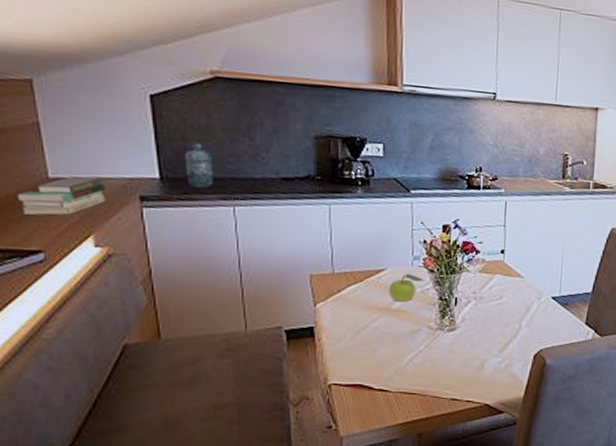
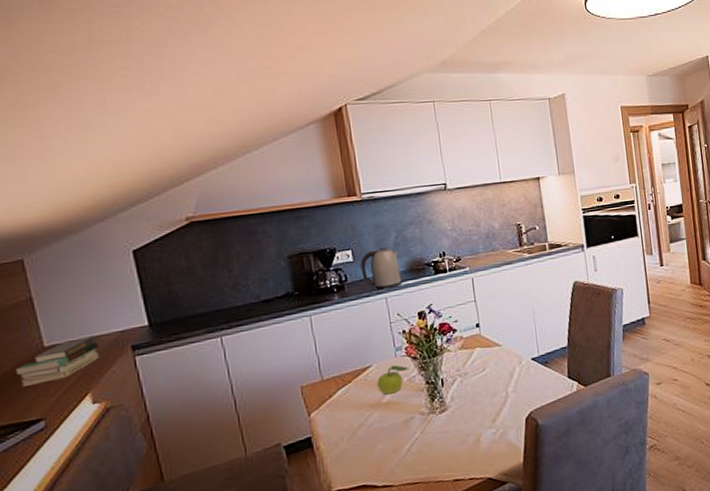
canister: present [184,143,214,188] -> none [169,285,201,328]
kettle: none [390,148,432,195] -> present [360,247,403,290]

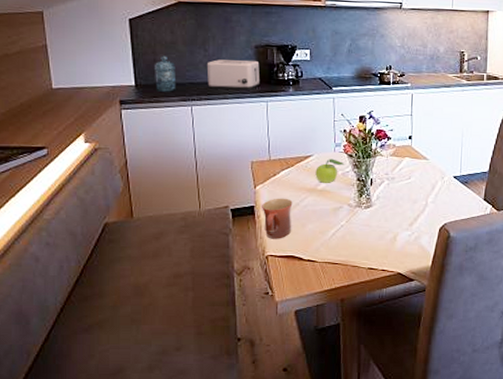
books: present [15,336,100,387] -> none [29,86,94,118]
canister: none [169,285,201,328] -> present [154,55,177,92]
toaster: none [233,272,299,313] -> present [206,59,260,90]
mug: none [320,420,360,471] -> present [262,198,293,239]
kettle: present [360,247,403,290] -> none [316,52,350,91]

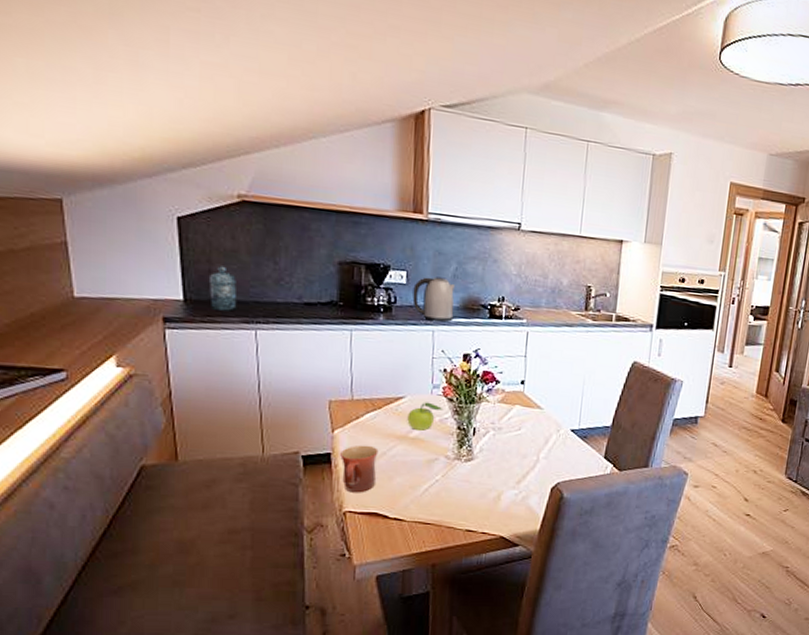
toaster: present [206,59,260,90] -> none [276,275,344,315]
kettle: none [316,52,350,91] -> present [412,276,455,323]

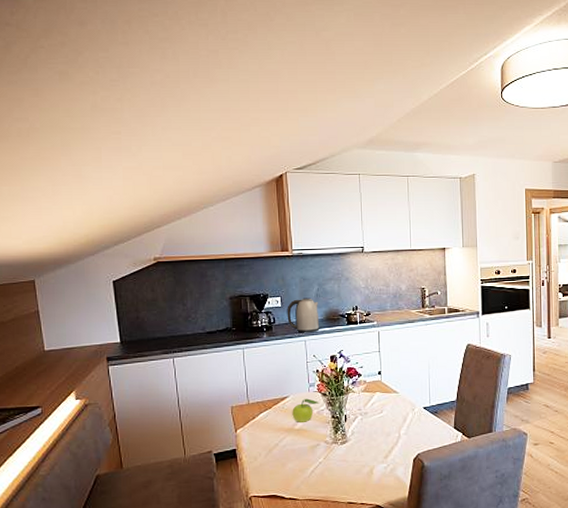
canister: present [208,266,238,311] -> none [137,312,159,347]
mug: present [340,445,379,493] -> none [243,439,273,480]

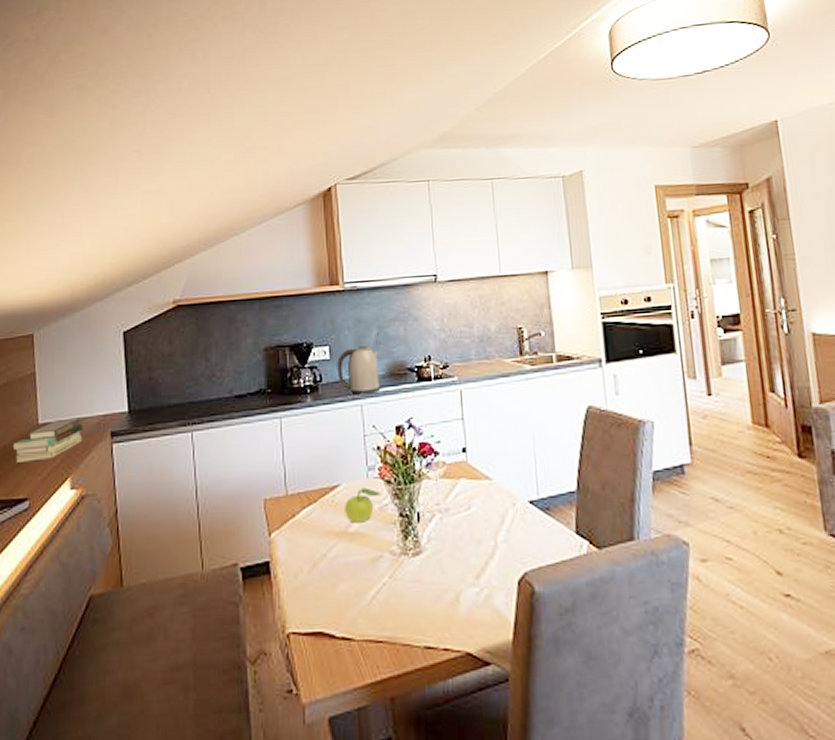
books: none [23,346,84,380] -> present [12,417,83,462]

